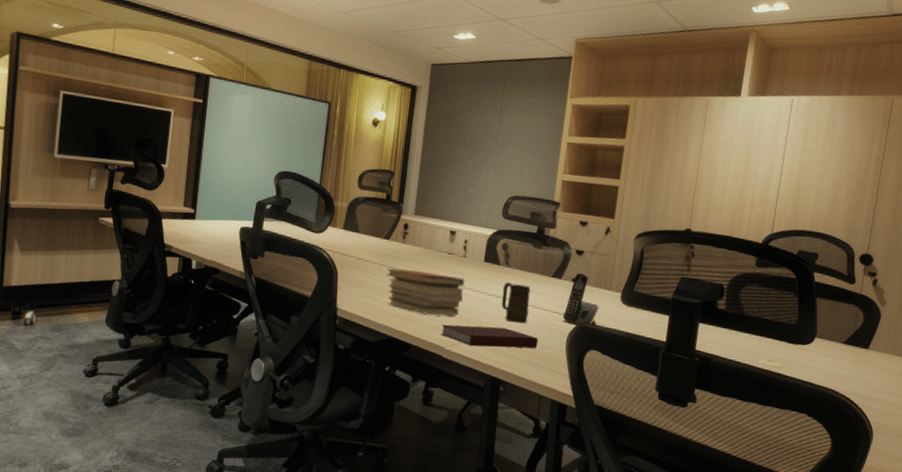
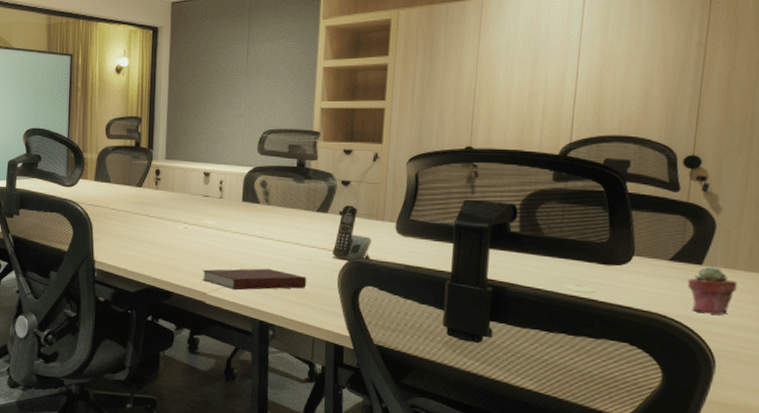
book stack: present [386,268,465,317] -> none [141,215,223,261]
mug: present [502,282,531,324] -> none [264,221,295,263]
potted succulent: none [855,351,894,393] -> present [687,267,738,315]

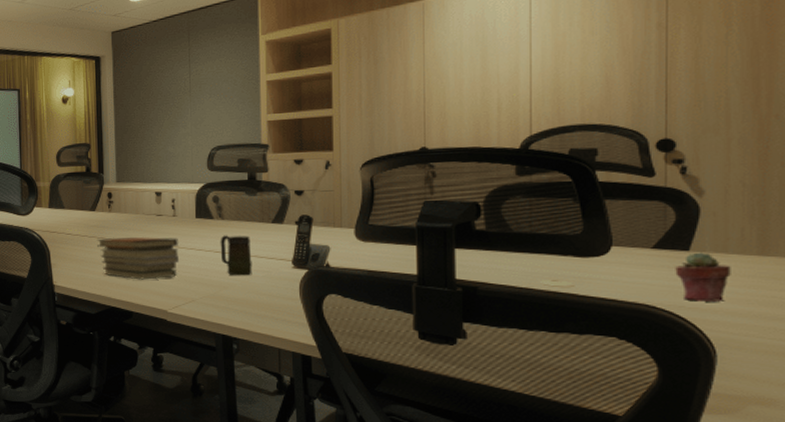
book stack: none [141,215,223,261] -> present [97,236,179,280]
notebook: present [201,268,307,291] -> none [160,282,268,306]
mug: none [264,221,295,263] -> present [220,235,252,276]

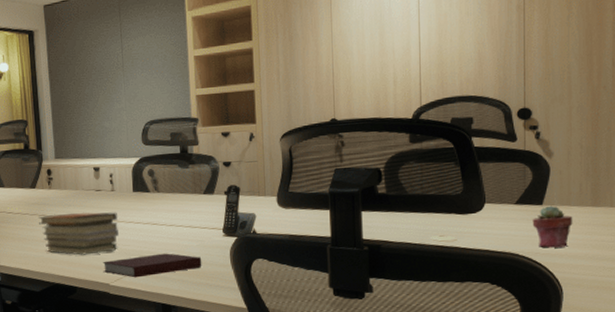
notebook: none [160,282,268,306] -> present [102,253,202,278]
mug: present [220,235,252,276] -> none [156,207,187,247]

